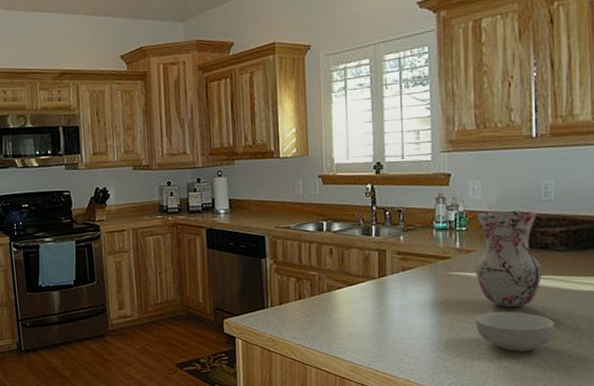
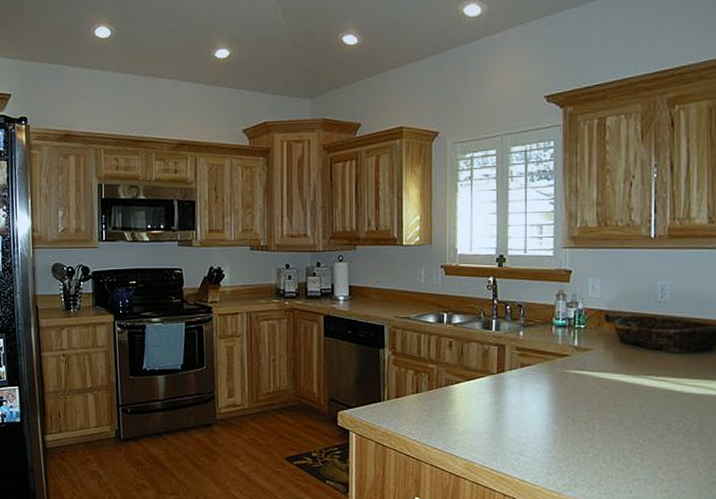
vase: present [476,210,543,308] -> none [593,310,657,408]
cereal bowl: present [476,312,555,352] -> none [591,412,667,453]

